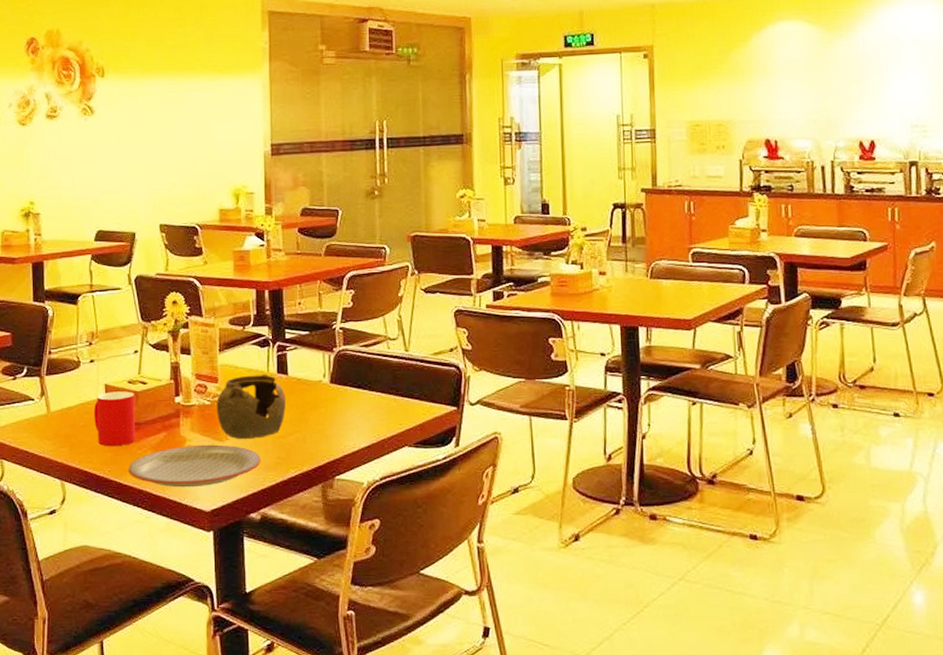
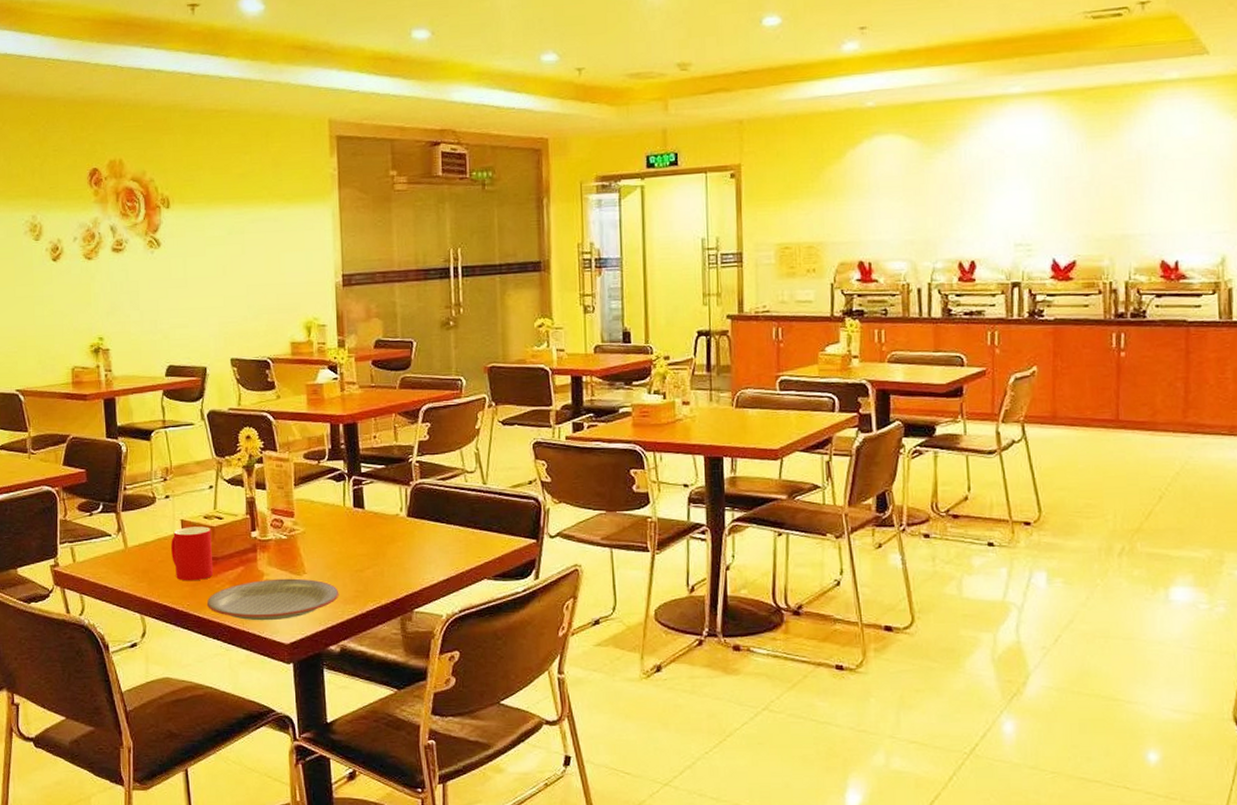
teapot: present [216,374,286,440] -> none [293,508,363,574]

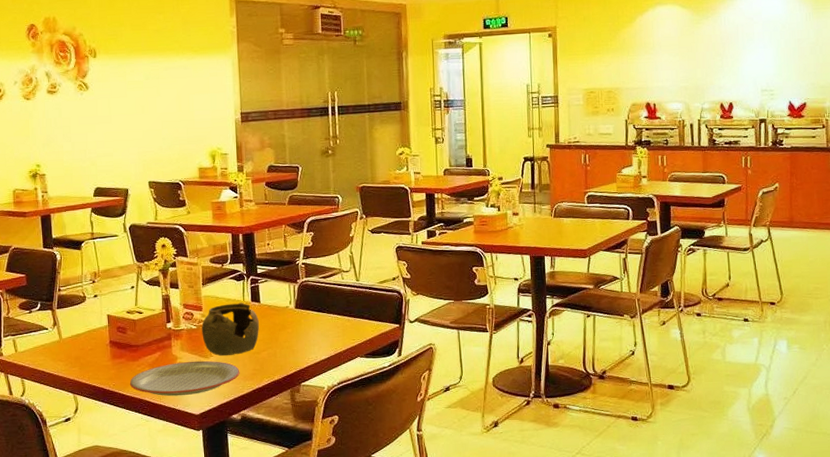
cup: present [171,526,214,581] -> none [99,320,135,366]
teapot: none [293,508,363,574] -> present [201,302,259,356]

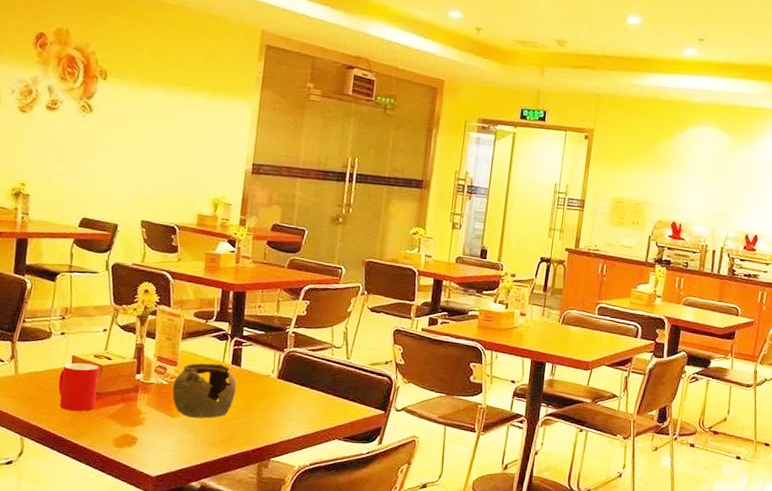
cup: none [99,320,135,366] -> present [58,362,99,411]
plate: present [129,360,240,397] -> none [84,417,207,455]

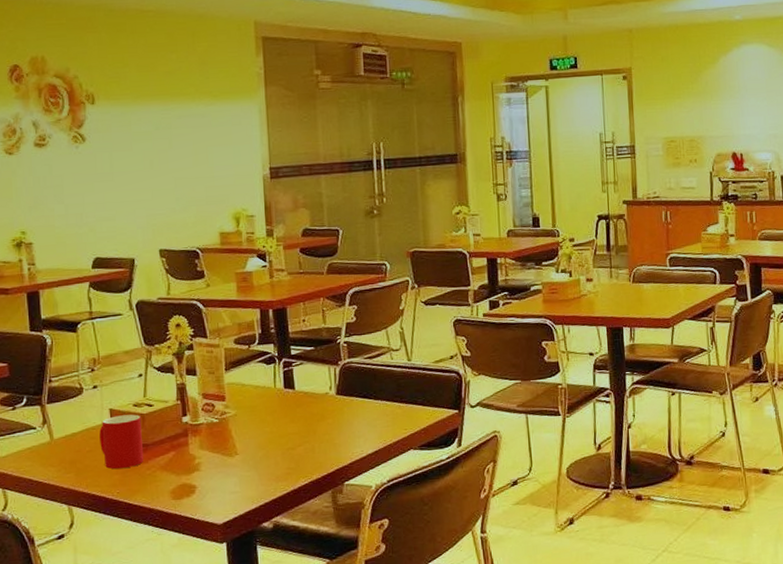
teapot: present [172,363,236,419] -> none [224,389,294,454]

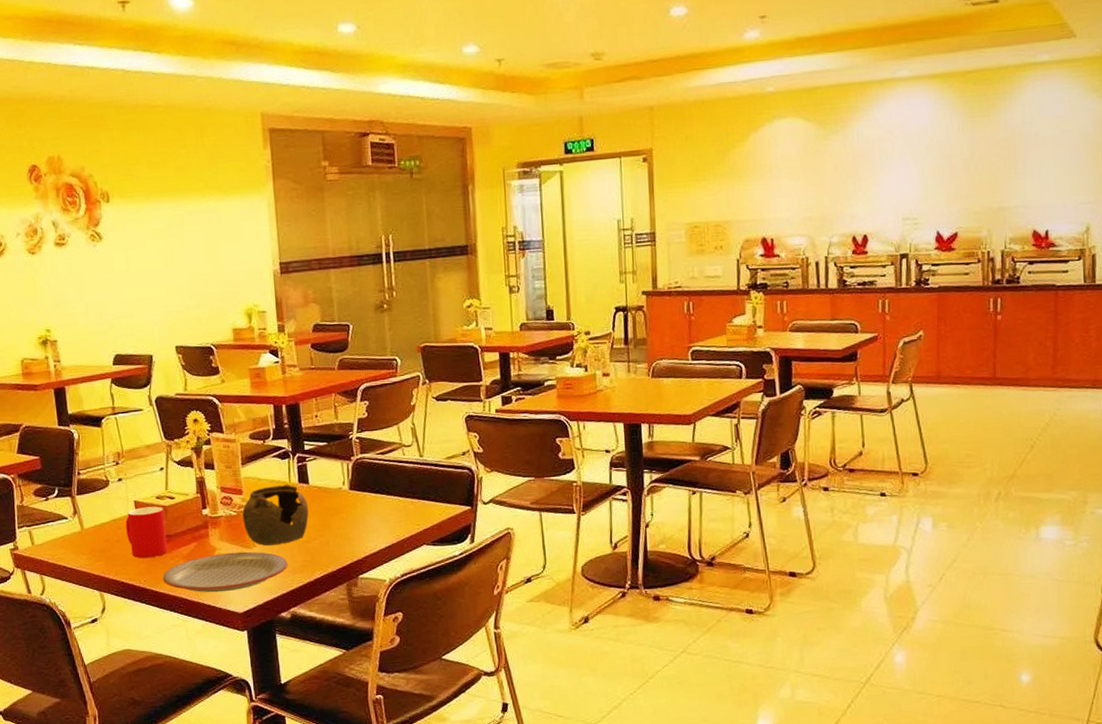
plate: none [137,460,271,504] -> present [162,551,288,593]
teapot: none [224,389,294,454] -> present [242,484,309,546]

